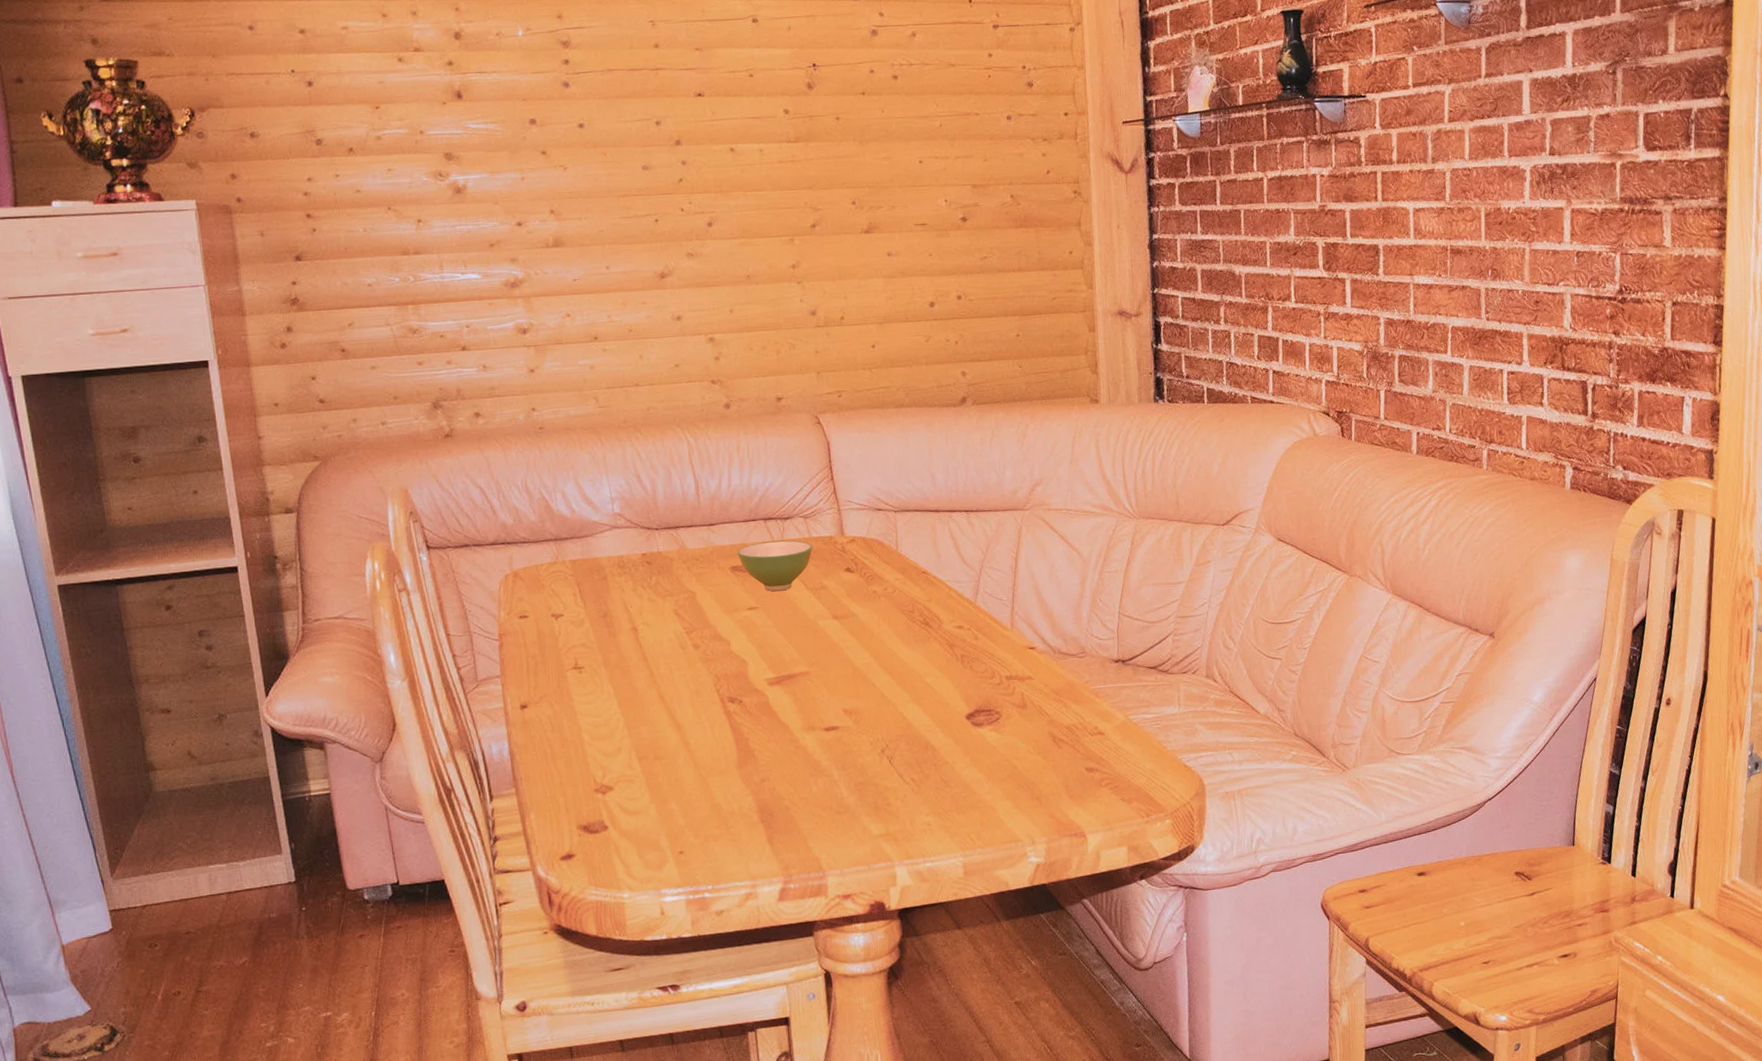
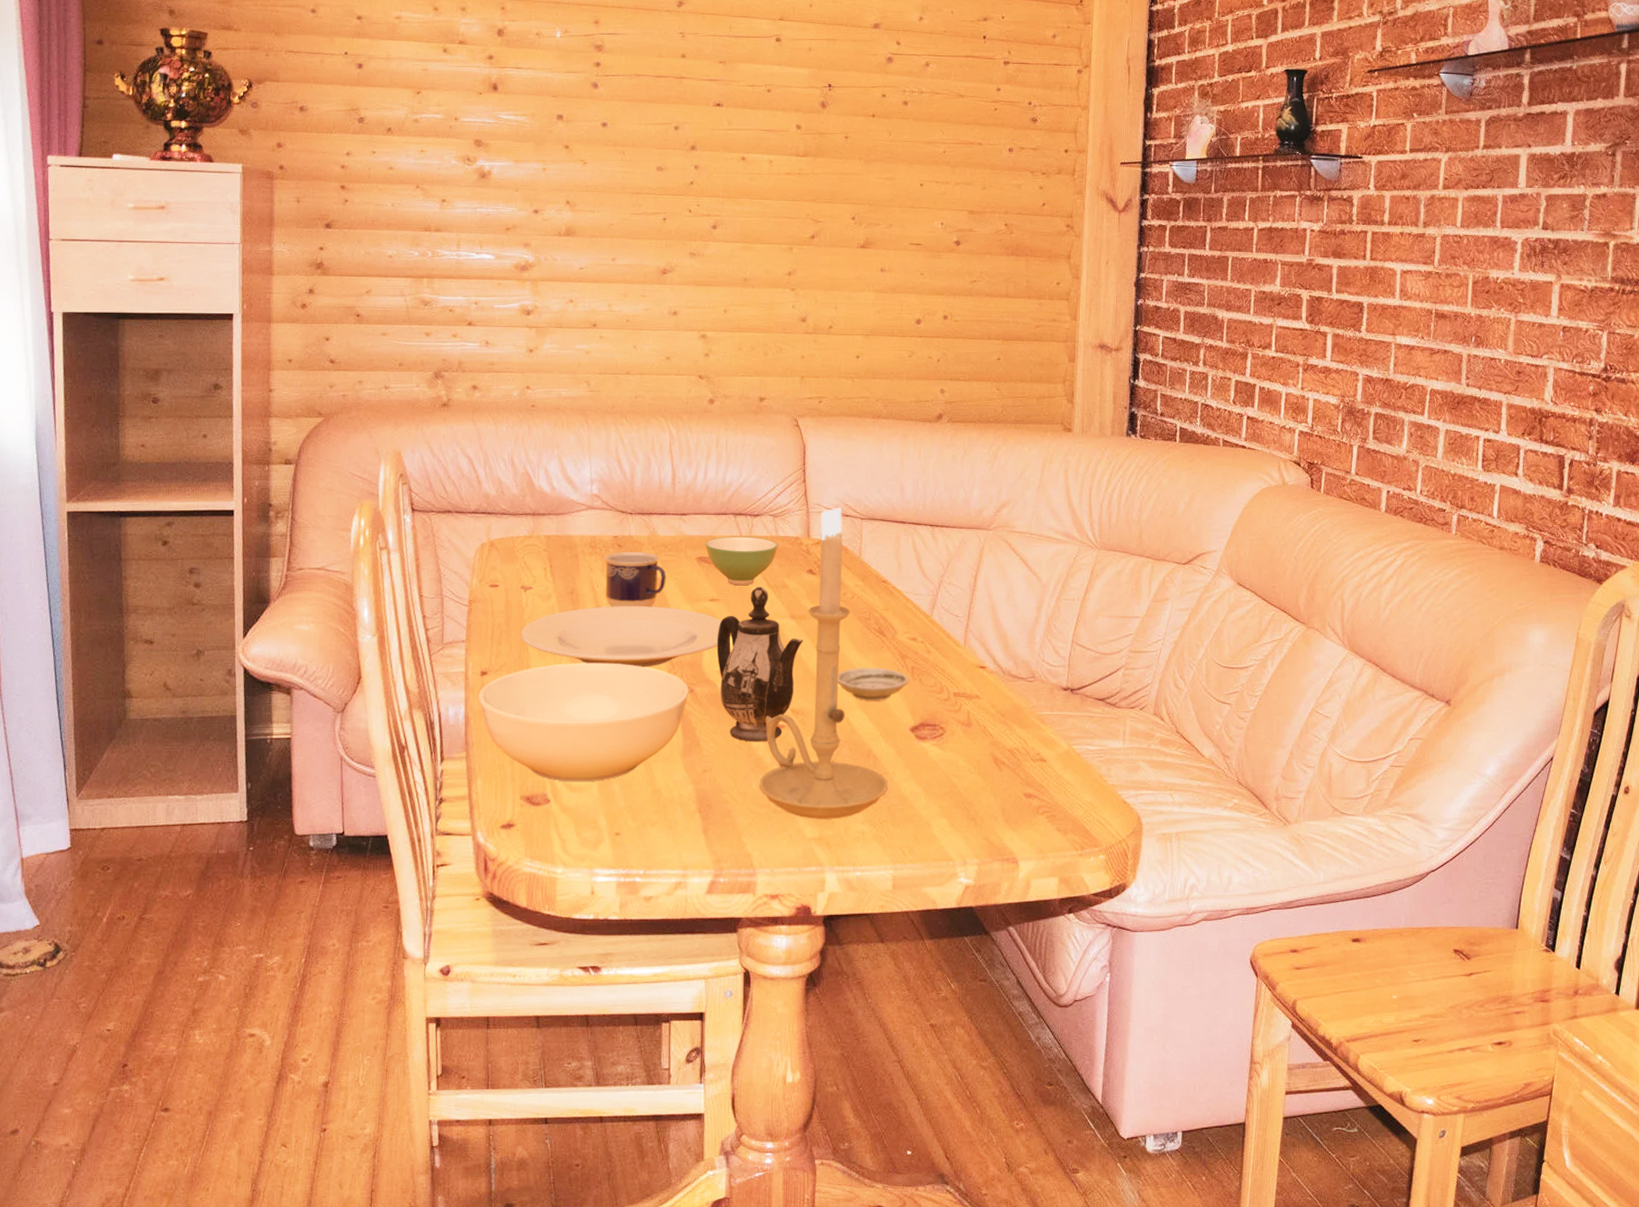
bowl: none [520,682,738,807] -> present [478,662,690,782]
plate: none [556,620,763,686] -> present [520,606,722,667]
cup: none [635,567,702,626] -> present [605,551,666,607]
teapot: none [760,589,849,747] -> present [716,586,803,742]
candle holder: none [819,502,949,816] -> present [759,507,888,819]
saucer: none [887,659,960,693] -> present [837,667,909,701]

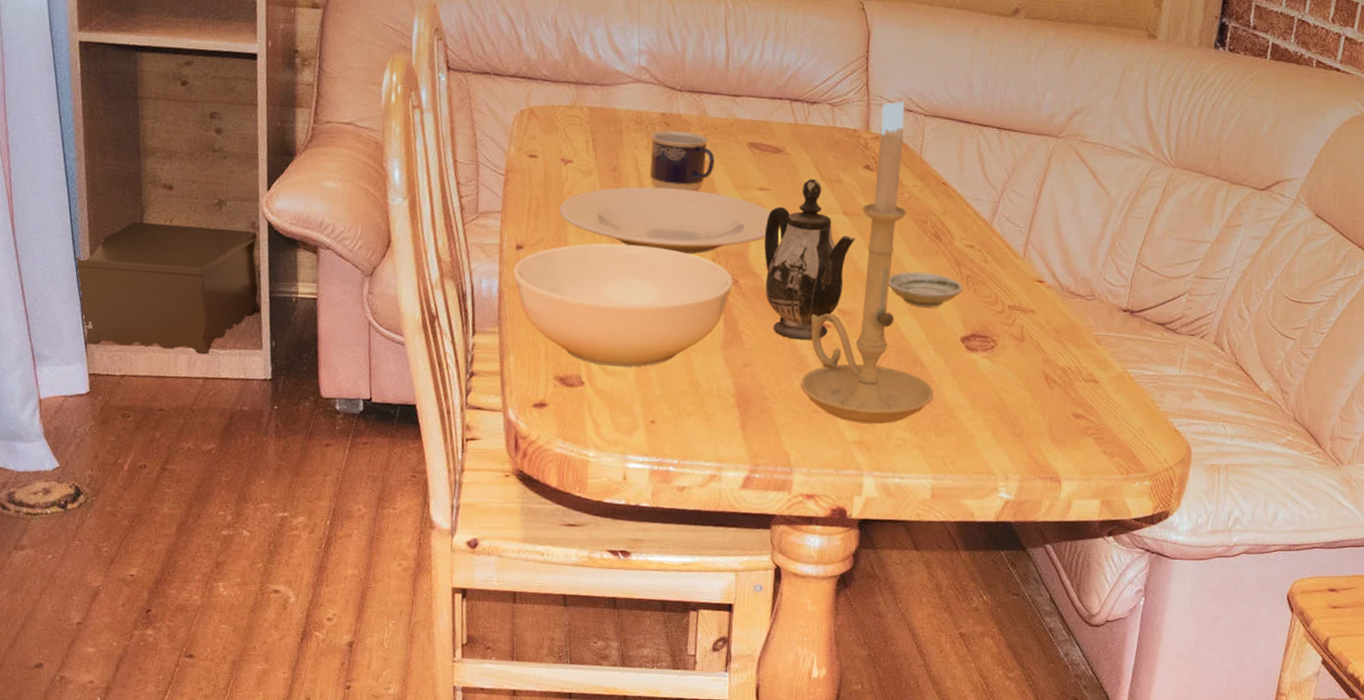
decorative box: none [60,677,237,801] -> present [76,222,260,354]
bowl: present [704,536,779,586] -> none [756,123,836,177]

